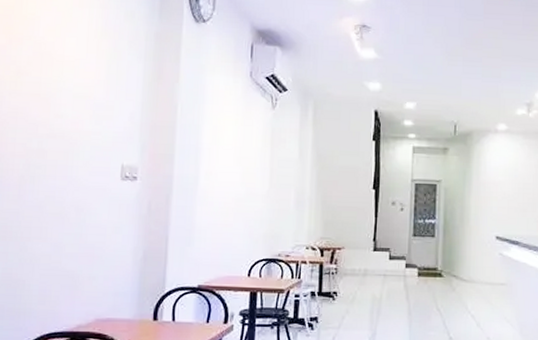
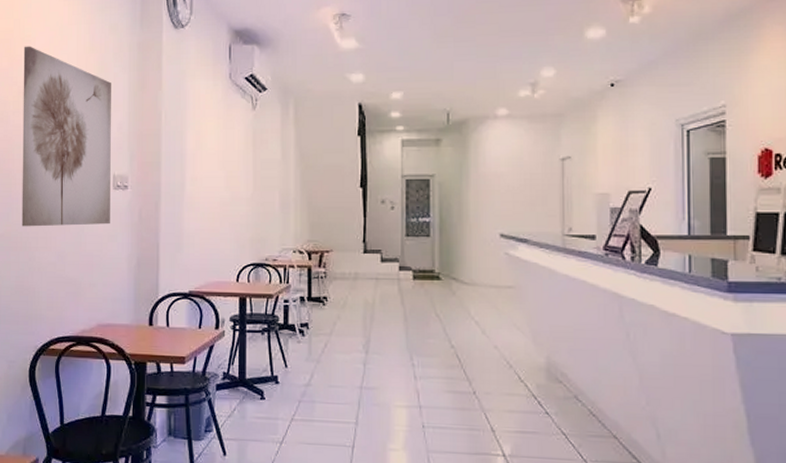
wall art: none [12,24,124,216] -> present [21,46,111,227]

